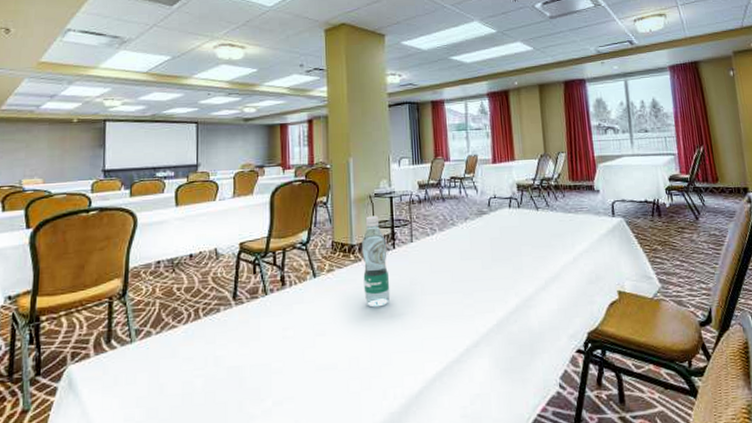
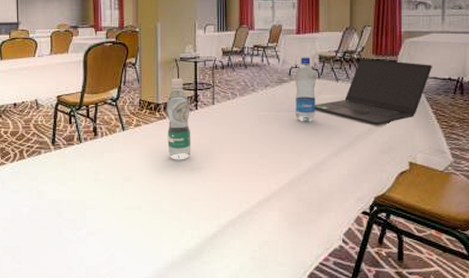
bottle: none [495,186,519,255] -> present [296,57,316,122]
laptop: none [516,184,628,254] -> present [314,58,432,126]

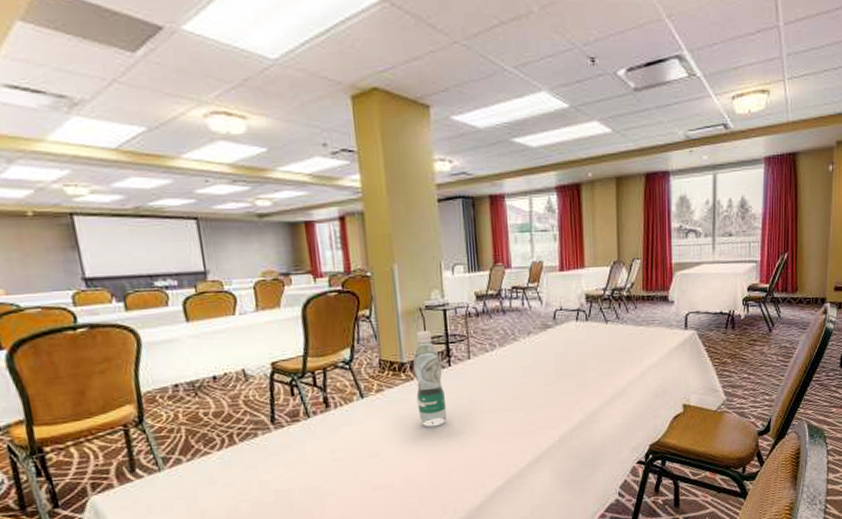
bottle: present [296,57,316,122] -> none [561,297,585,371]
laptop: present [314,58,432,126] -> none [583,295,704,369]

